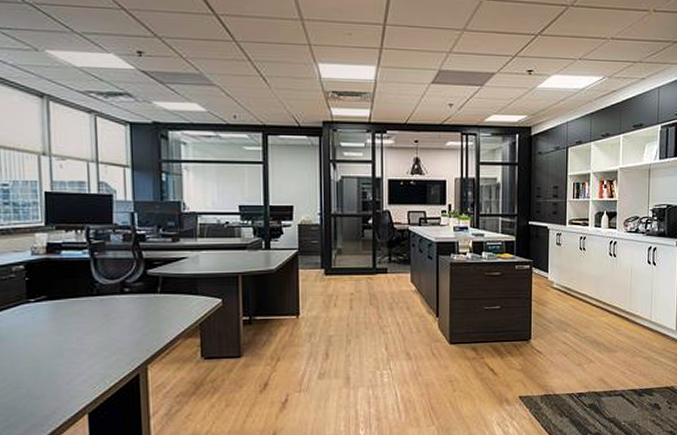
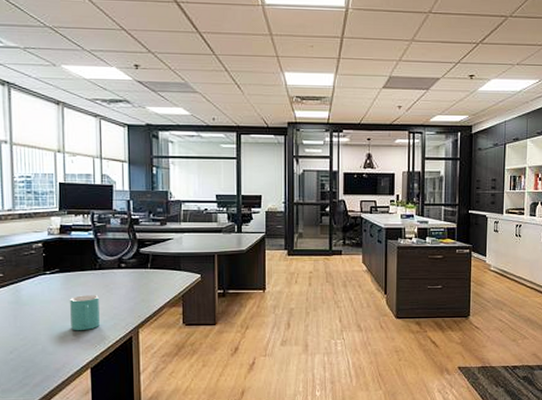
mug: none [61,326,99,370] -> present [70,295,100,331]

